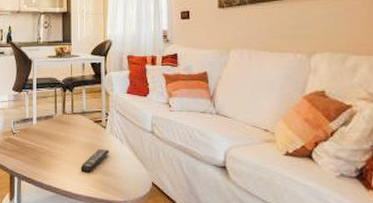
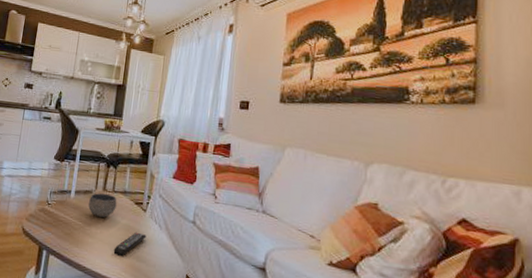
bowl: none [51,116,77,140] -> present [88,193,117,218]

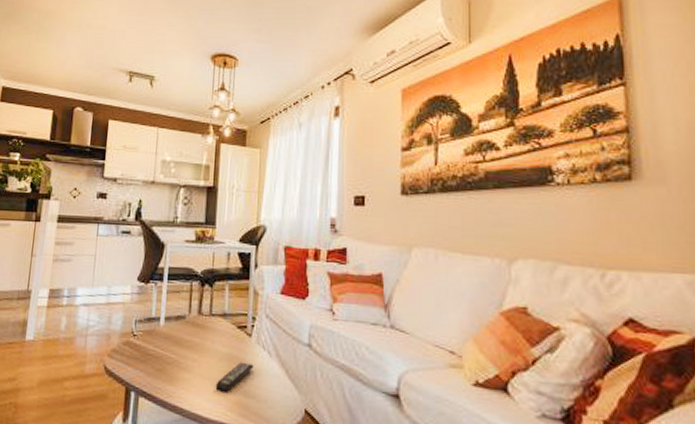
bowl: present [88,193,117,218] -> none [182,317,216,348]

